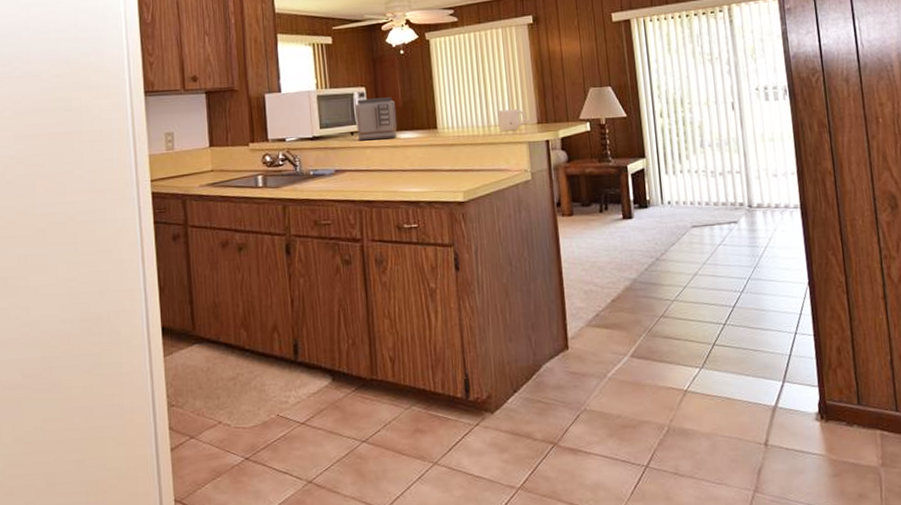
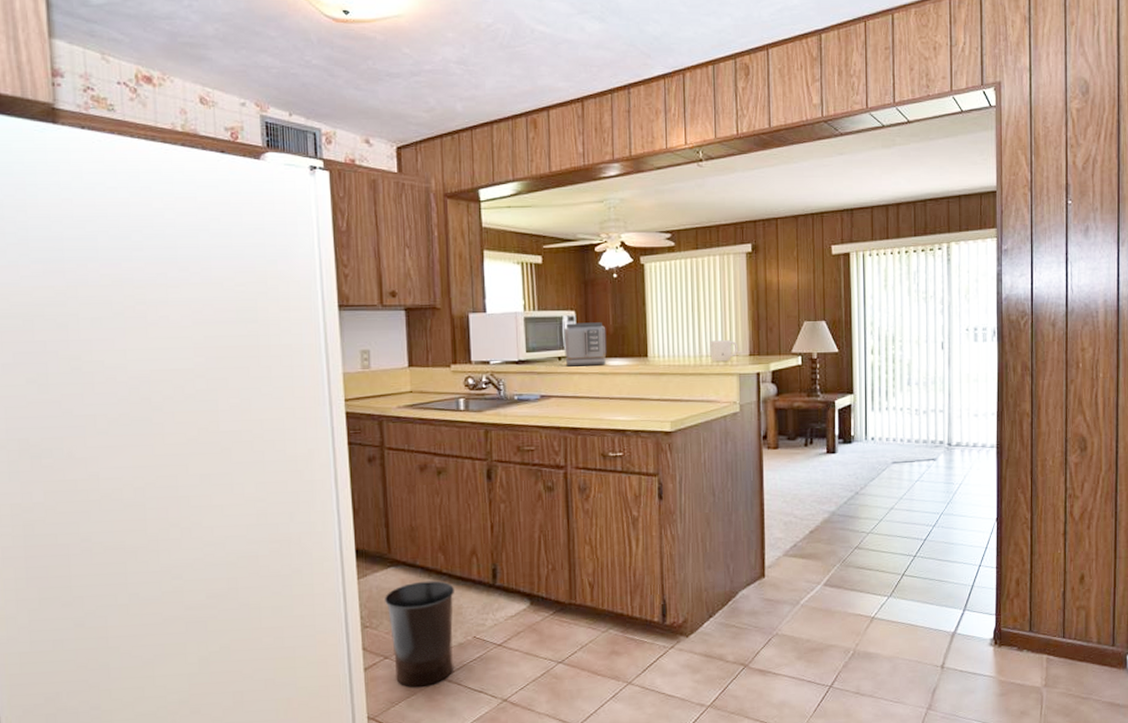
waste bin: none [190,357,258,468] -> present [385,580,454,687]

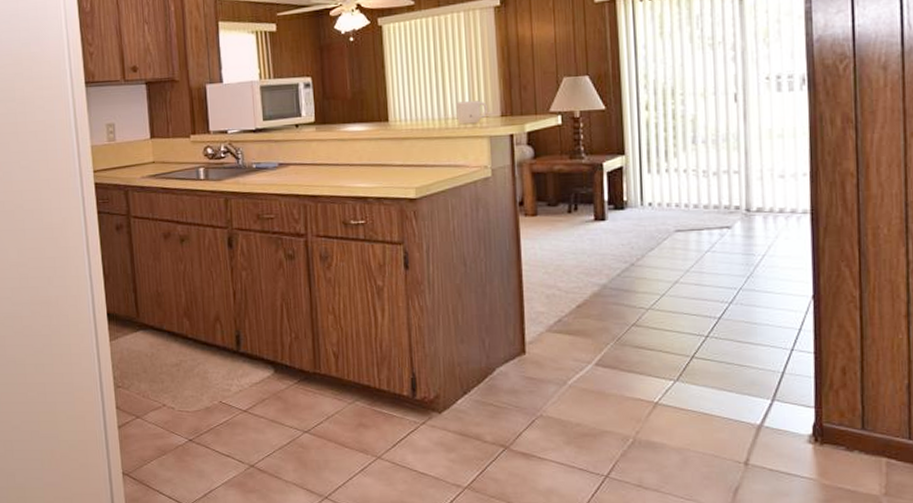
waste bin: present [385,580,454,687] -> none [135,345,201,447]
toaster: present [564,322,607,367] -> none [300,87,345,134]

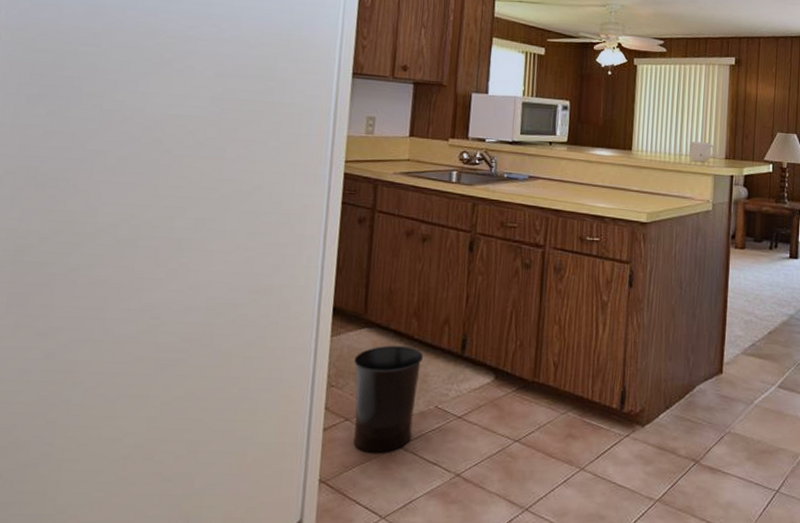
waste bin: none [135,345,201,447] -> present [353,345,423,453]

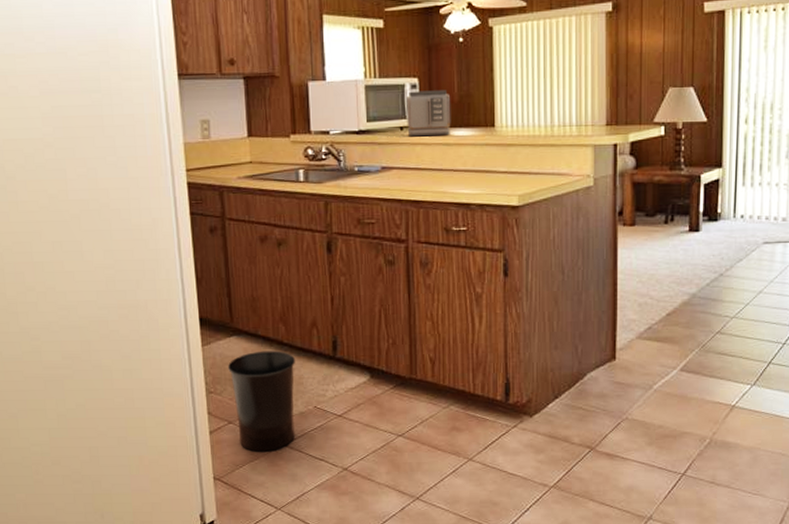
toaster: none [555,111,596,154] -> present [406,90,451,137]
mug: present [689,141,716,162] -> none [563,108,594,132]

